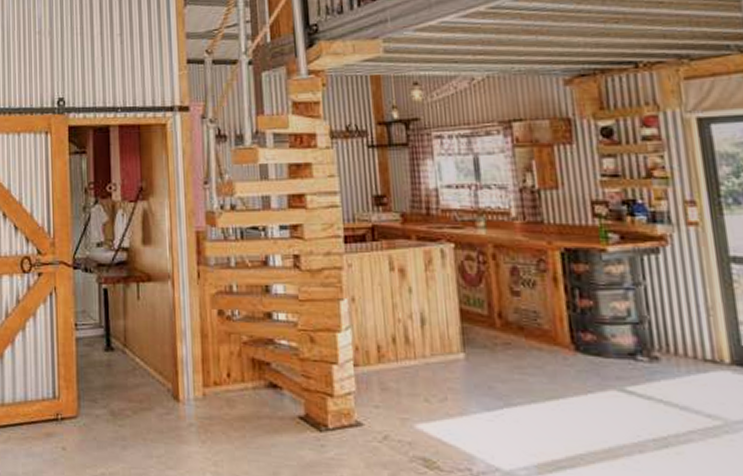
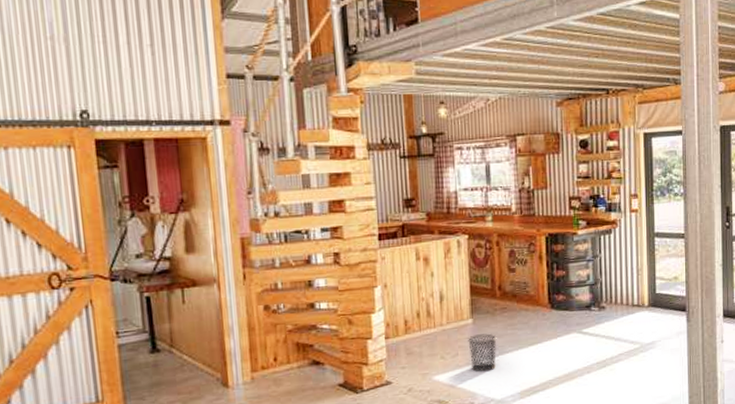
waste bin: none [459,375,500,428] -> present [468,333,497,372]

